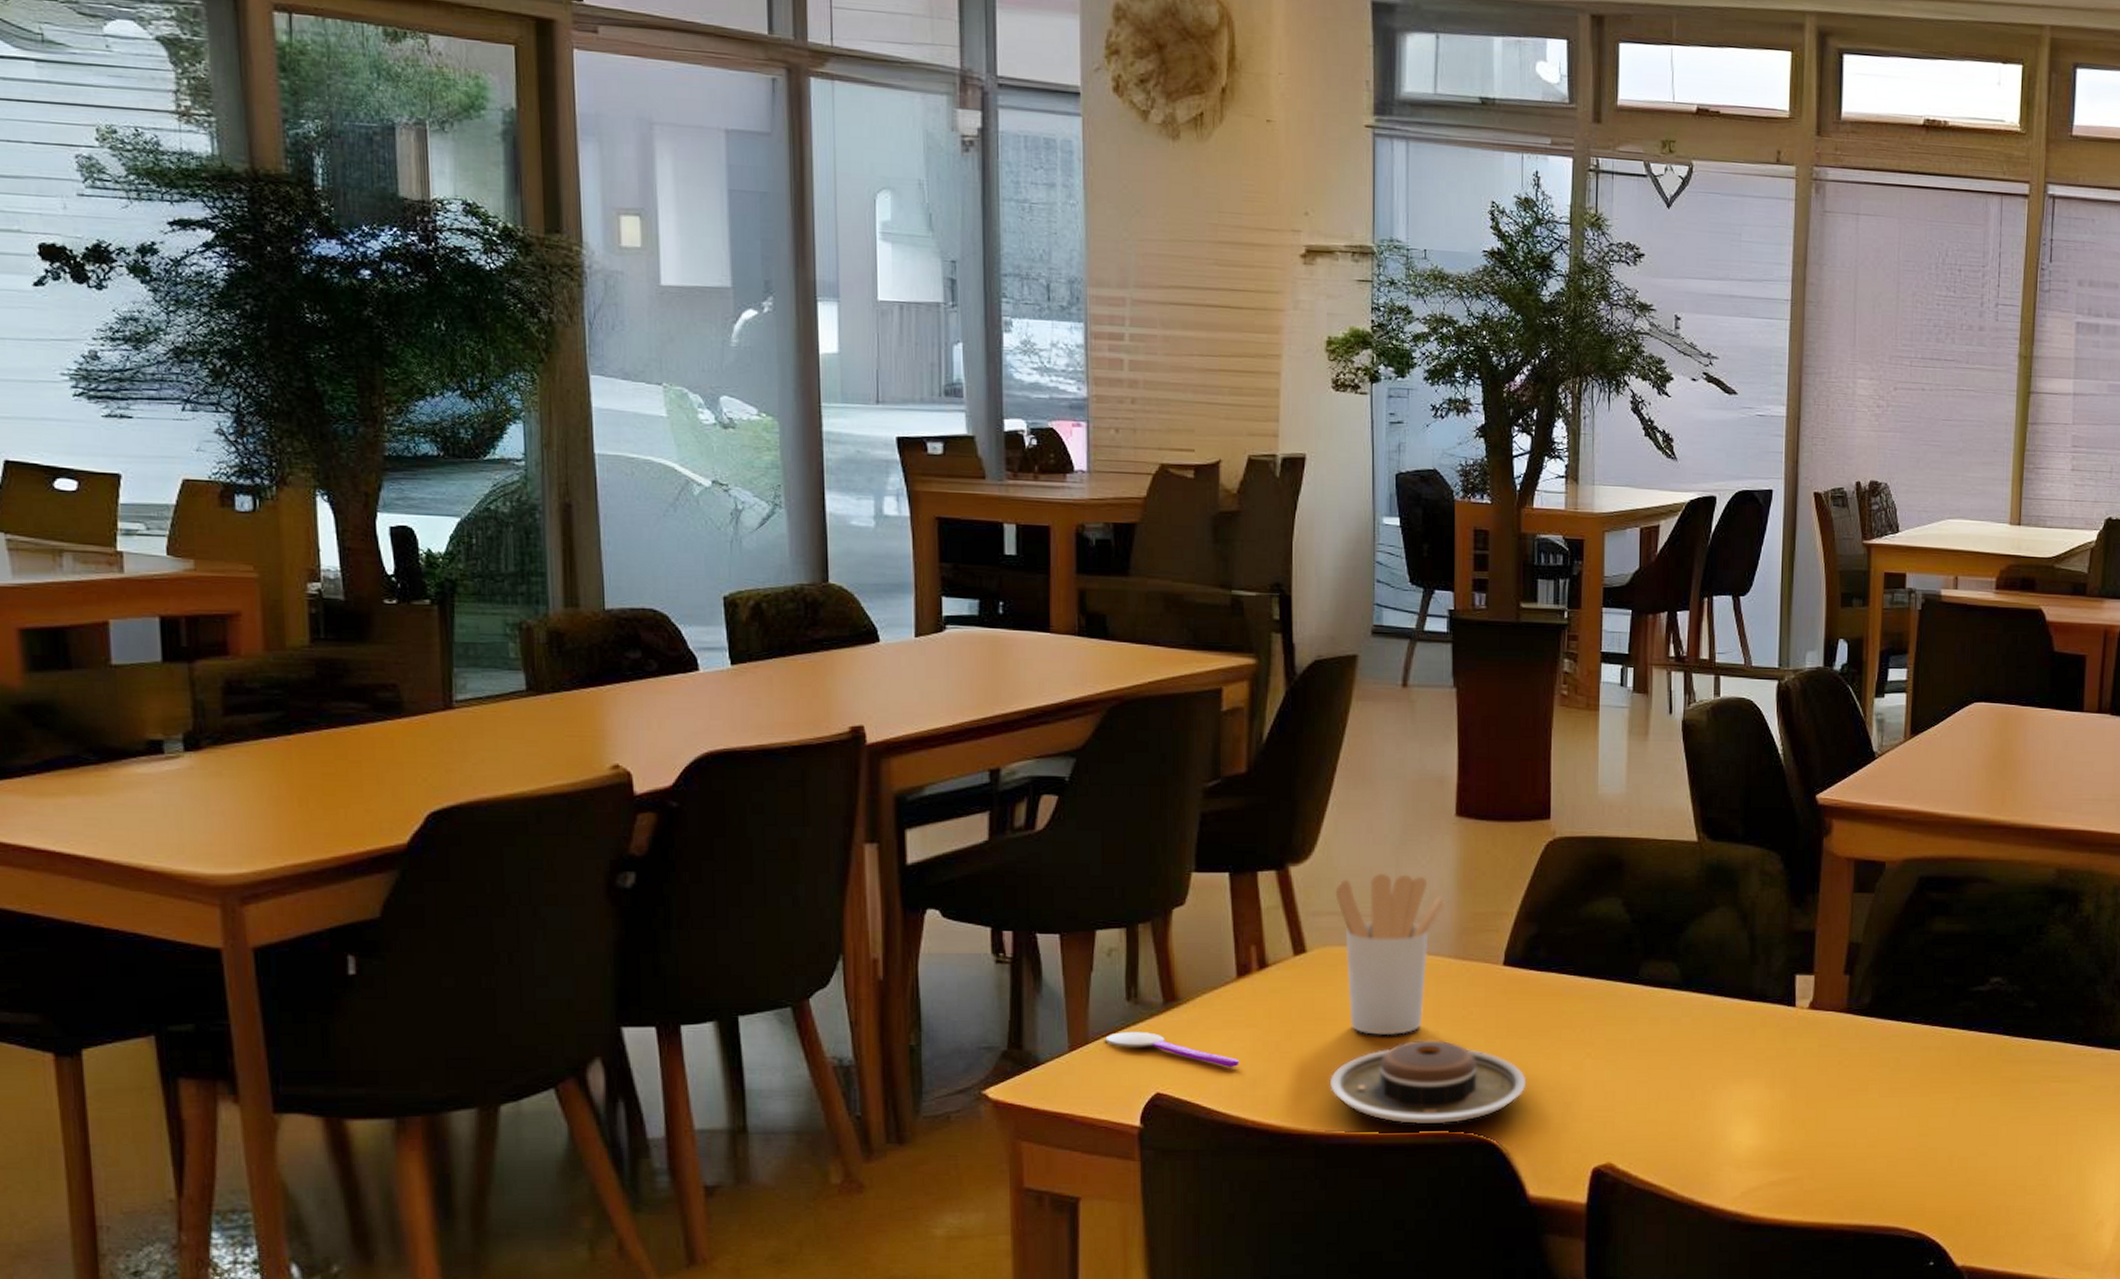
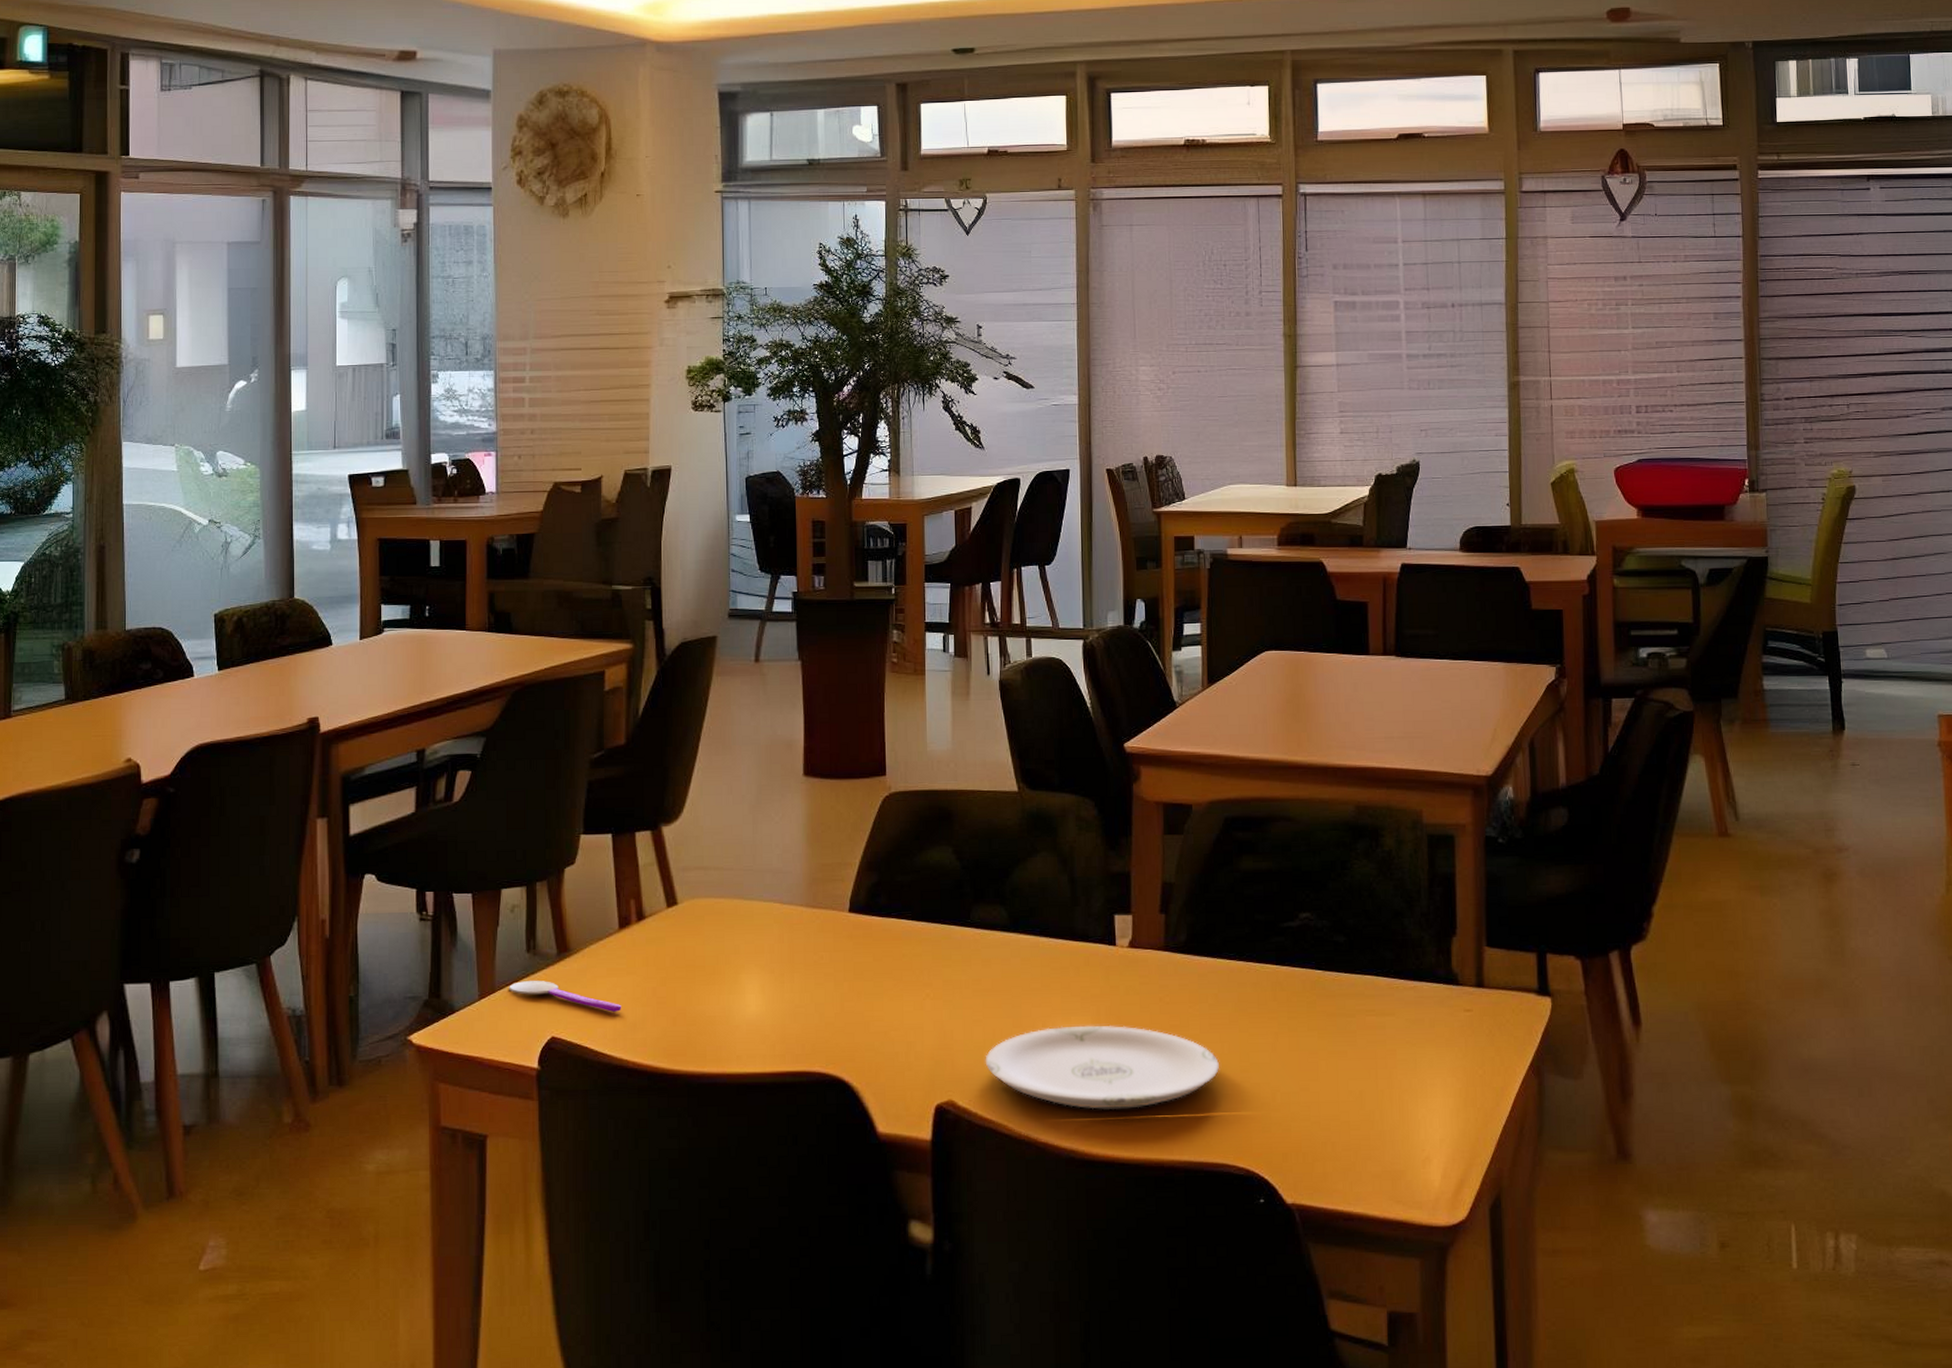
plate: present [1330,1040,1525,1124] -> none [700,983,872,1064]
utensil holder: present [1335,874,1446,1035] -> none [701,830,797,980]
plate: none [1648,1088,1897,1173] -> present [985,1025,1219,1110]

